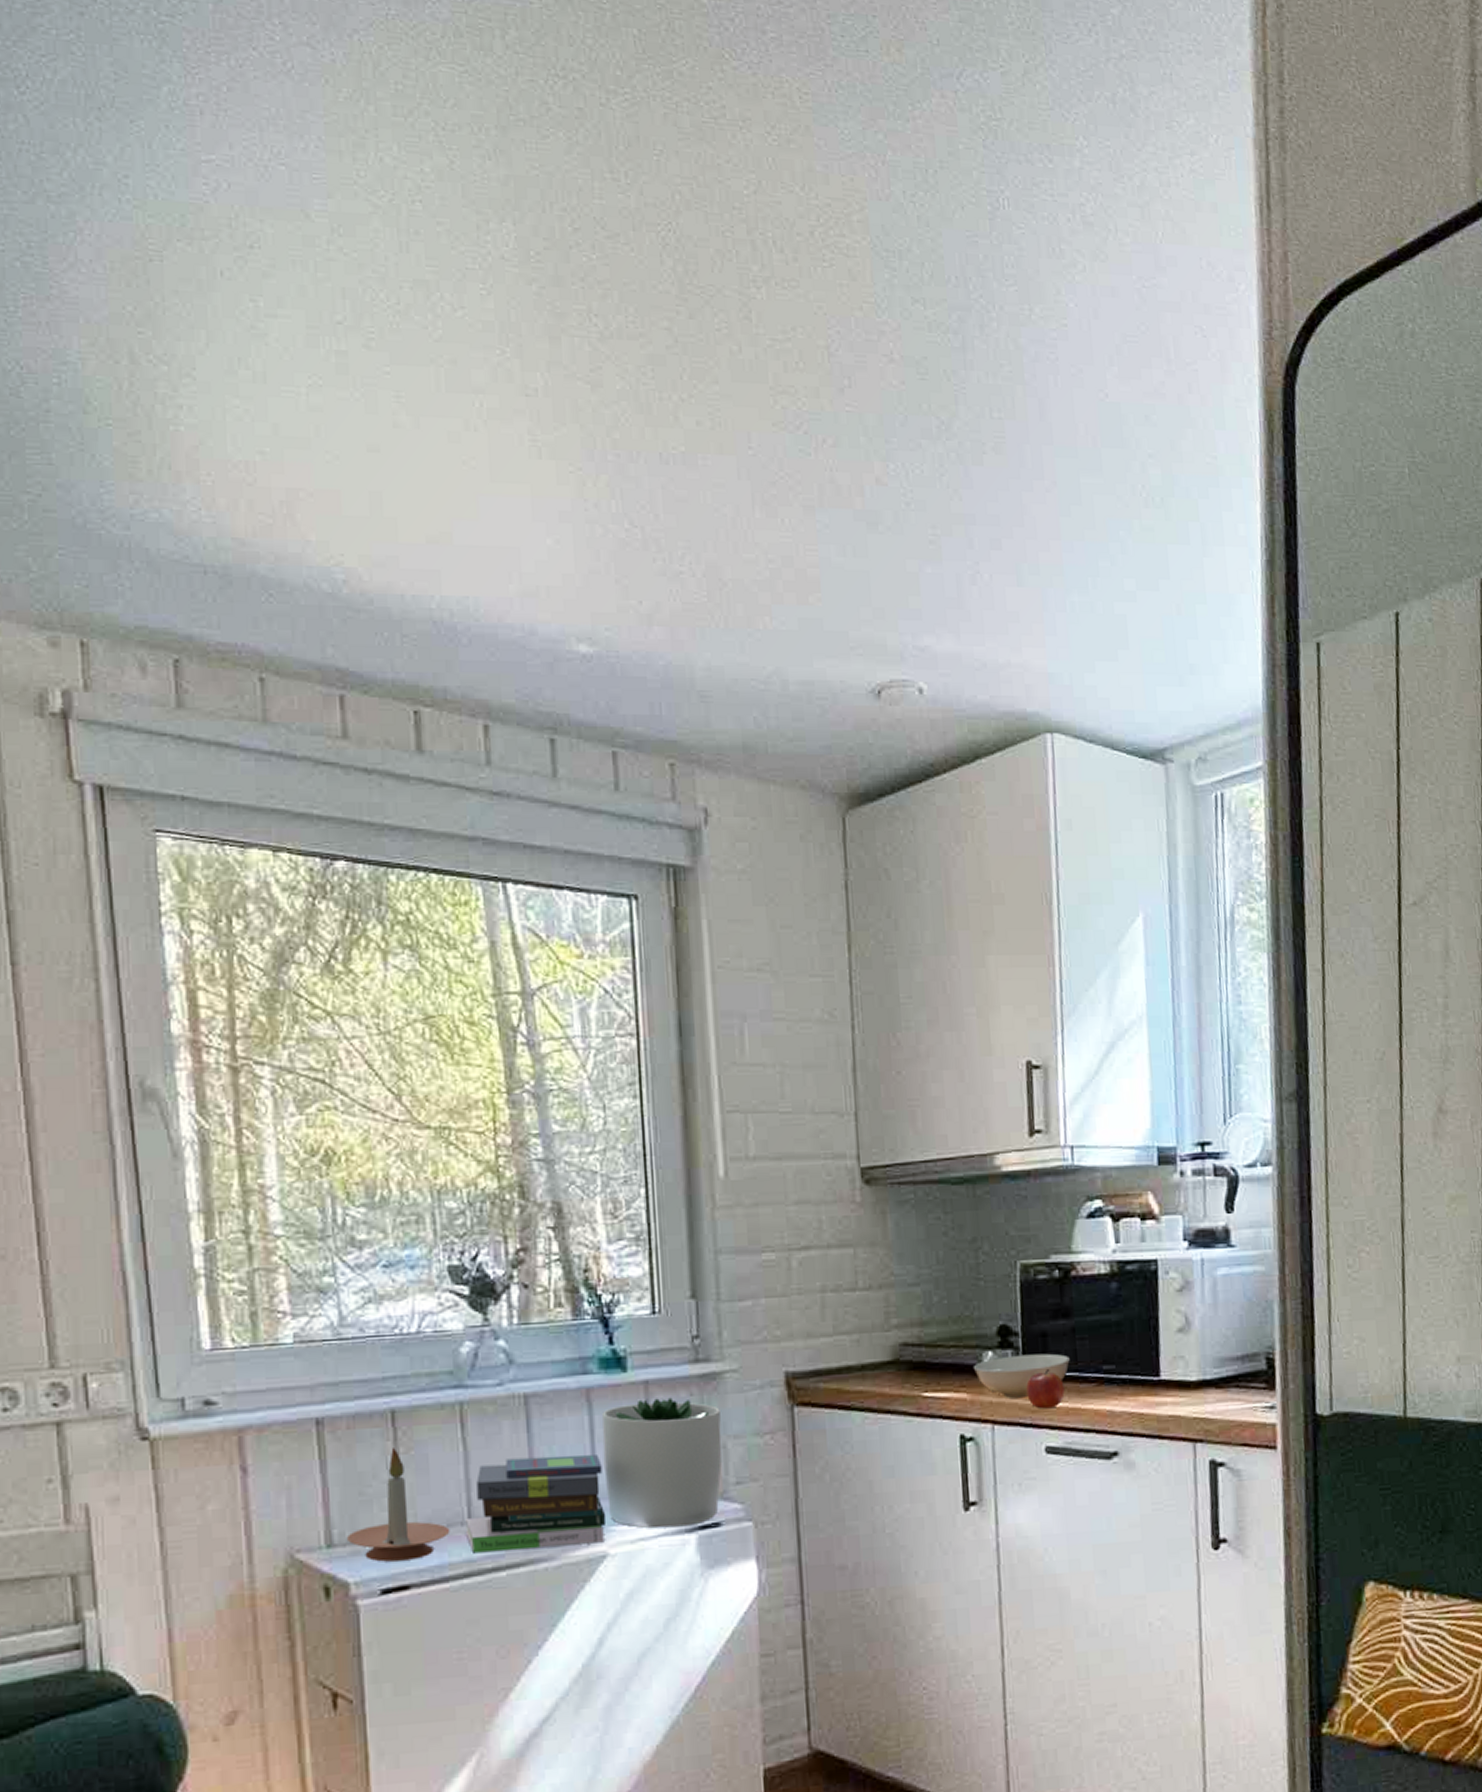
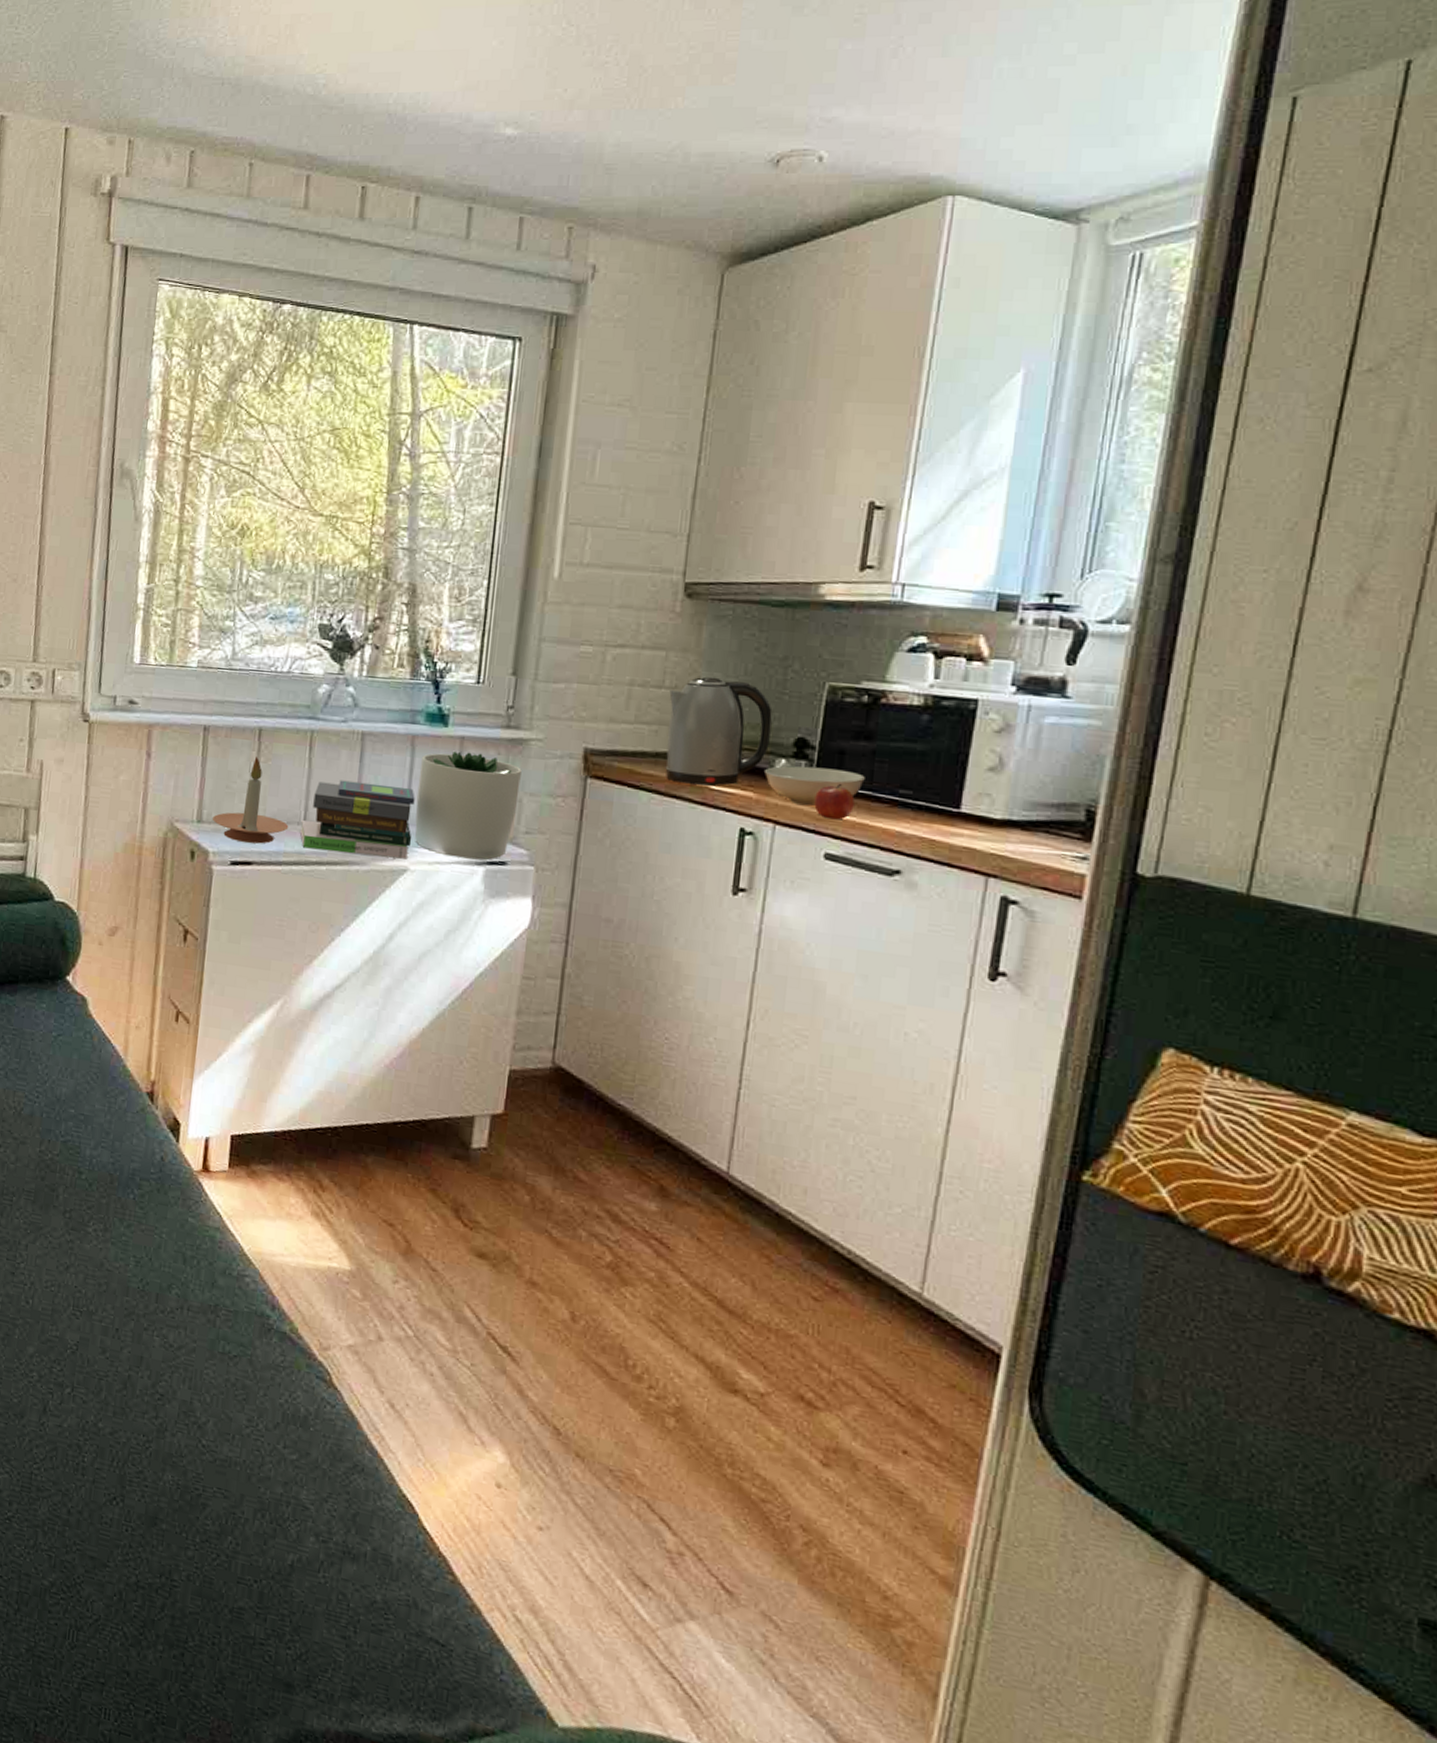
kettle: none [864,1270,974,1395] -> present [665,676,773,786]

